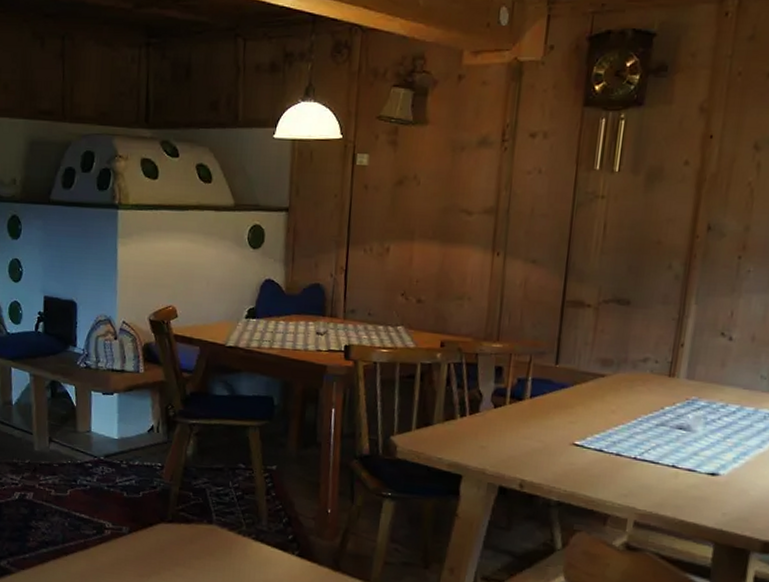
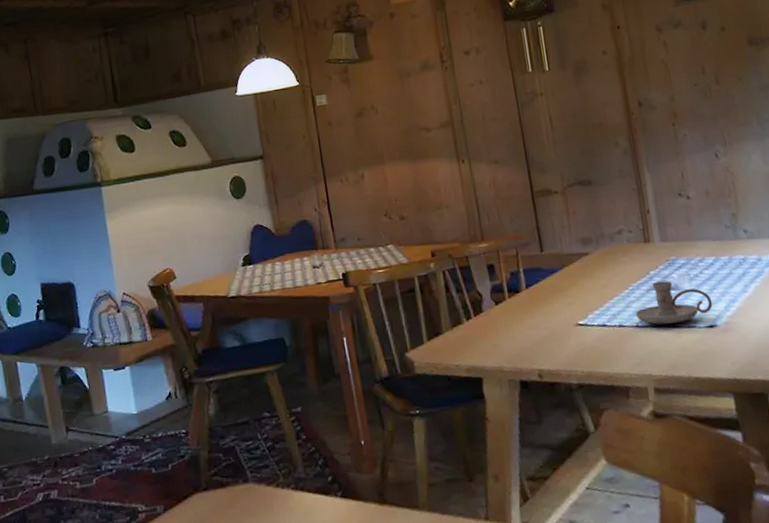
candle holder: none [637,418,722,464] -> present [635,281,713,325]

